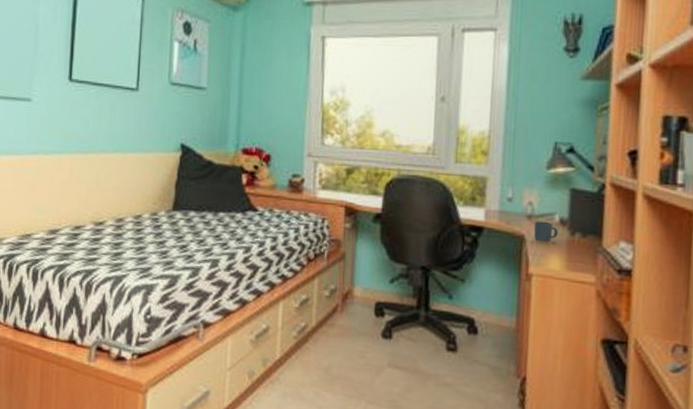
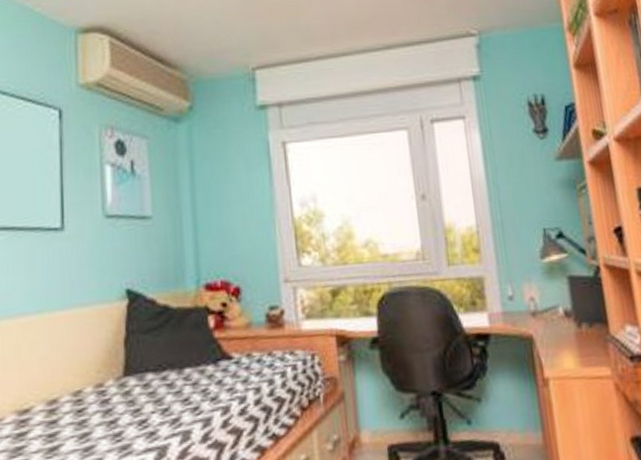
mug: present [534,221,558,244] -> none [539,316,566,341]

